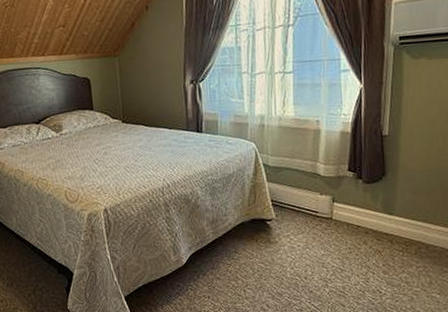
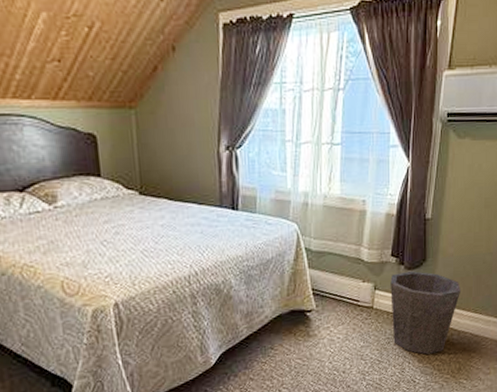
waste bin: none [348,185,426,266] -> present [390,271,460,355]

